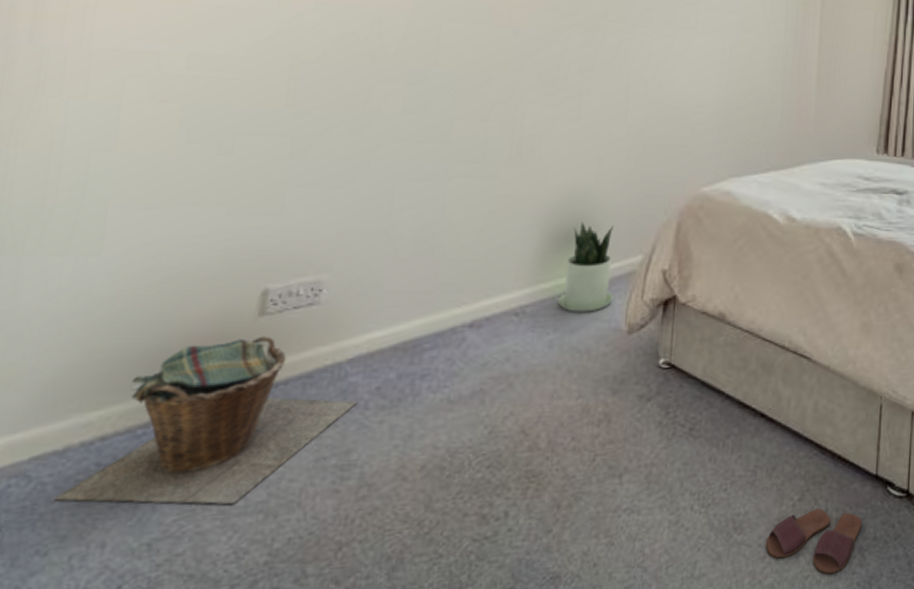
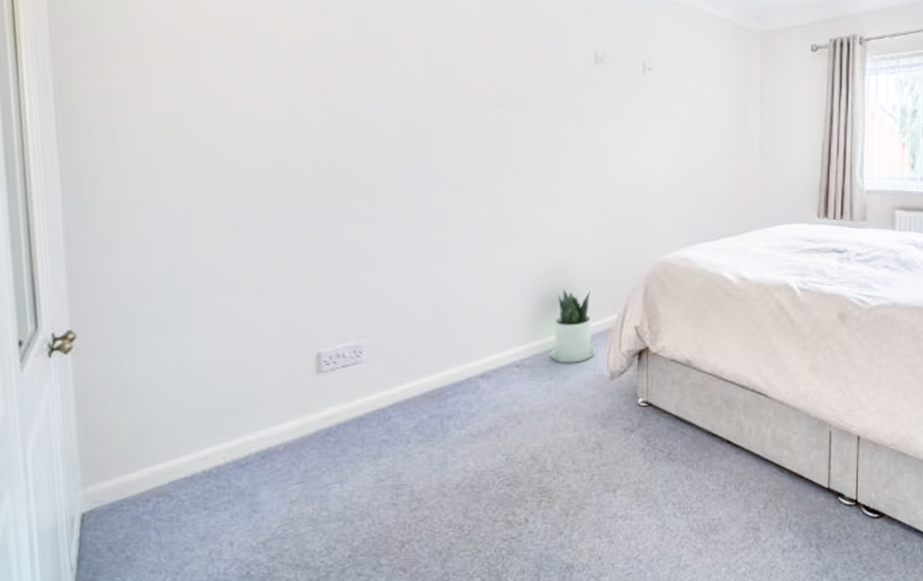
laundry basket: present [54,336,358,504] -> none [192,389,402,515]
slippers: present [766,508,862,575] -> none [738,514,818,565]

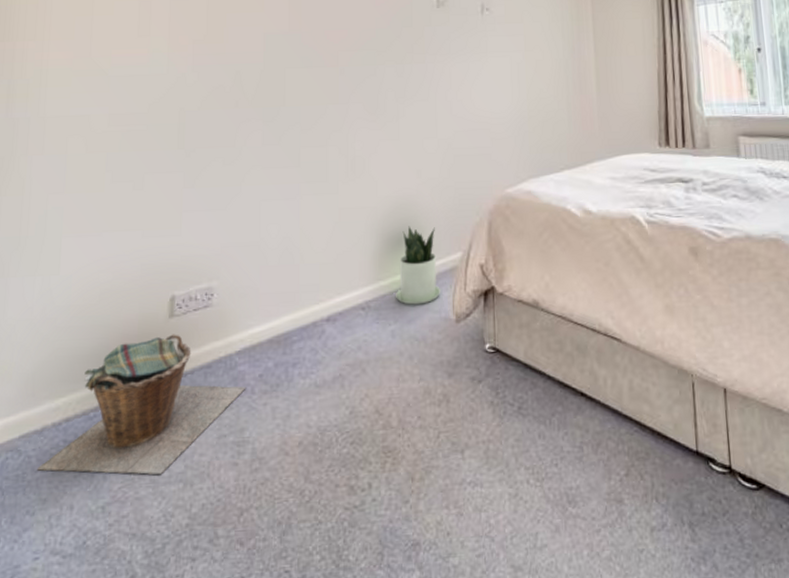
laundry basket: none [192,389,402,515] -> present [37,334,246,475]

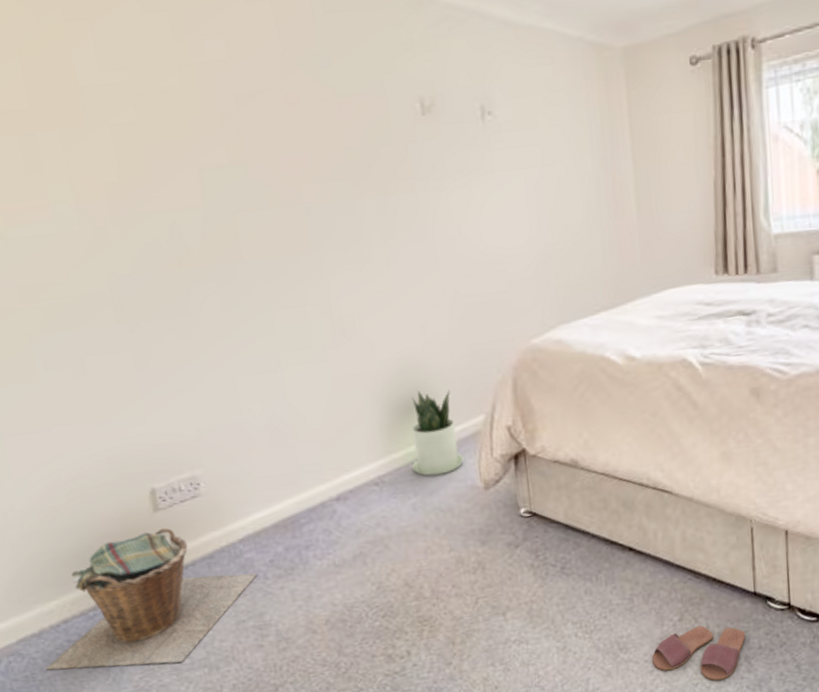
slippers: none [599,483,689,549] -> present [652,625,745,681]

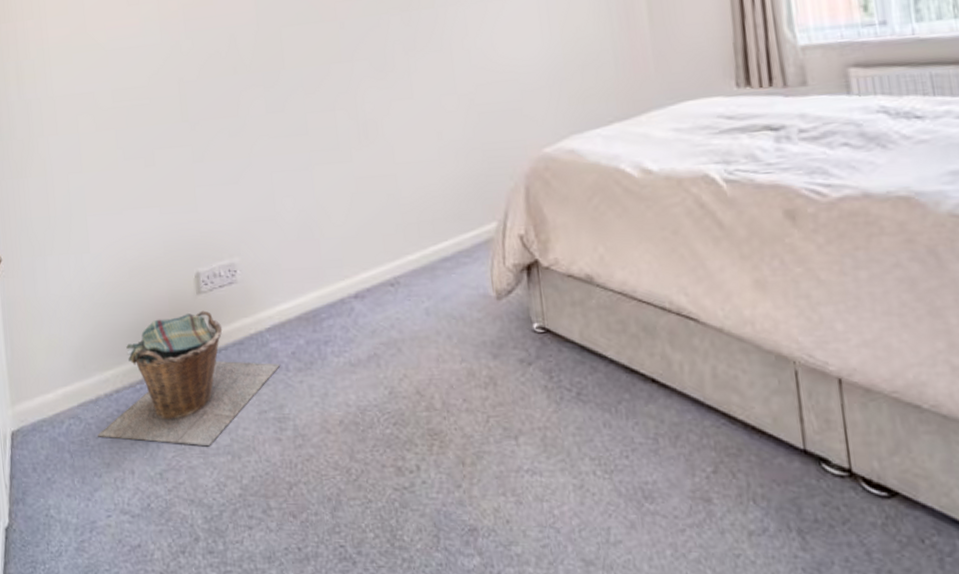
planter: present [411,390,465,476] -> none [426,194,477,281]
slippers: present [652,625,745,681] -> none [683,482,797,556]

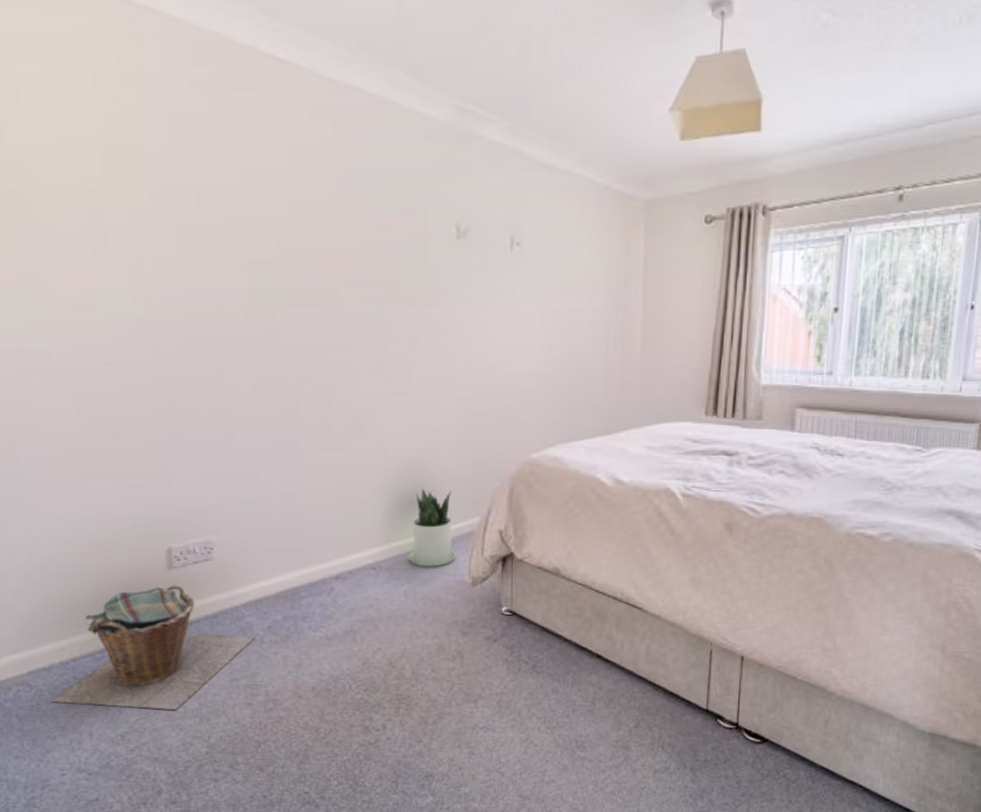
planter: none [426,194,477,281] -> present [408,488,457,567]

